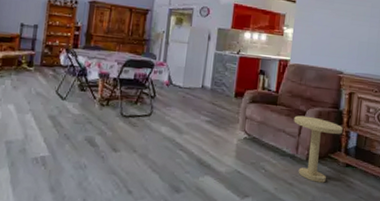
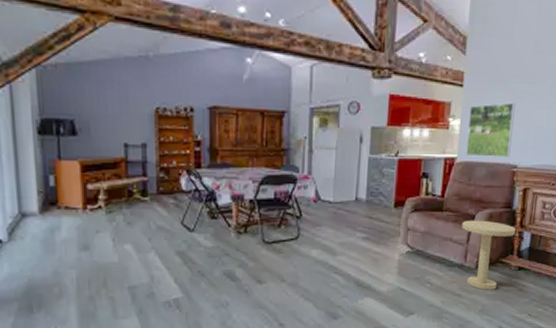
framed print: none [298,18,341,64] -> present [466,102,516,157]

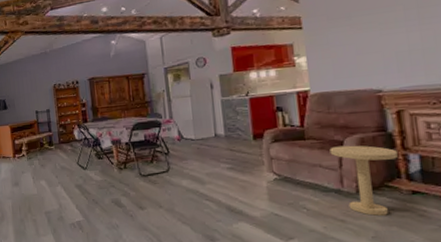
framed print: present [466,102,516,157] -> none [314,33,371,88]

